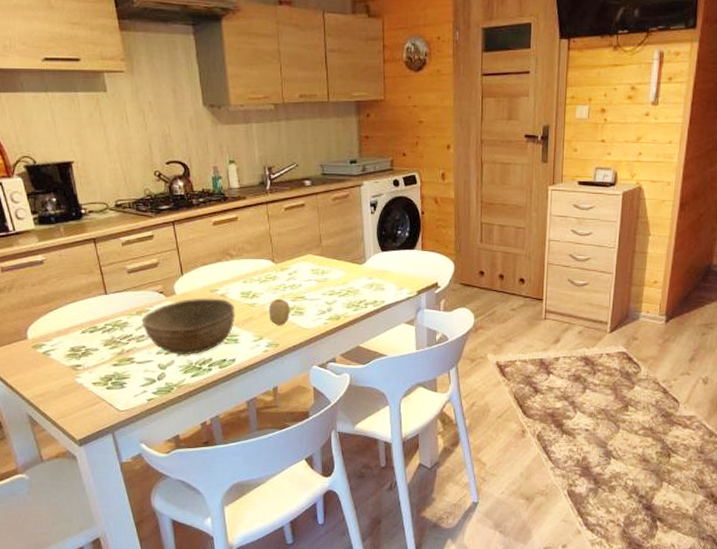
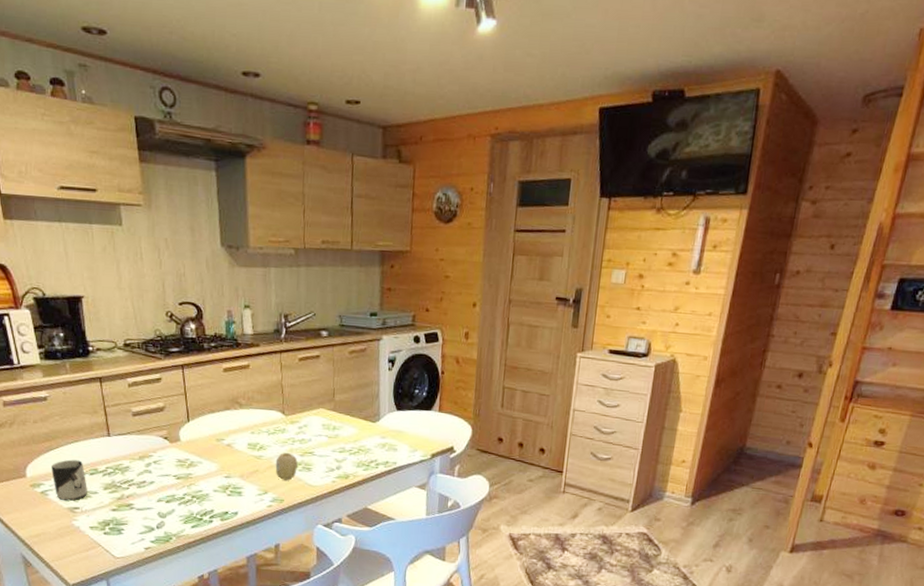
cup: none [52,319,88,359] -> present [51,459,87,501]
bowl: present [141,298,235,355] -> none [144,446,241,505]

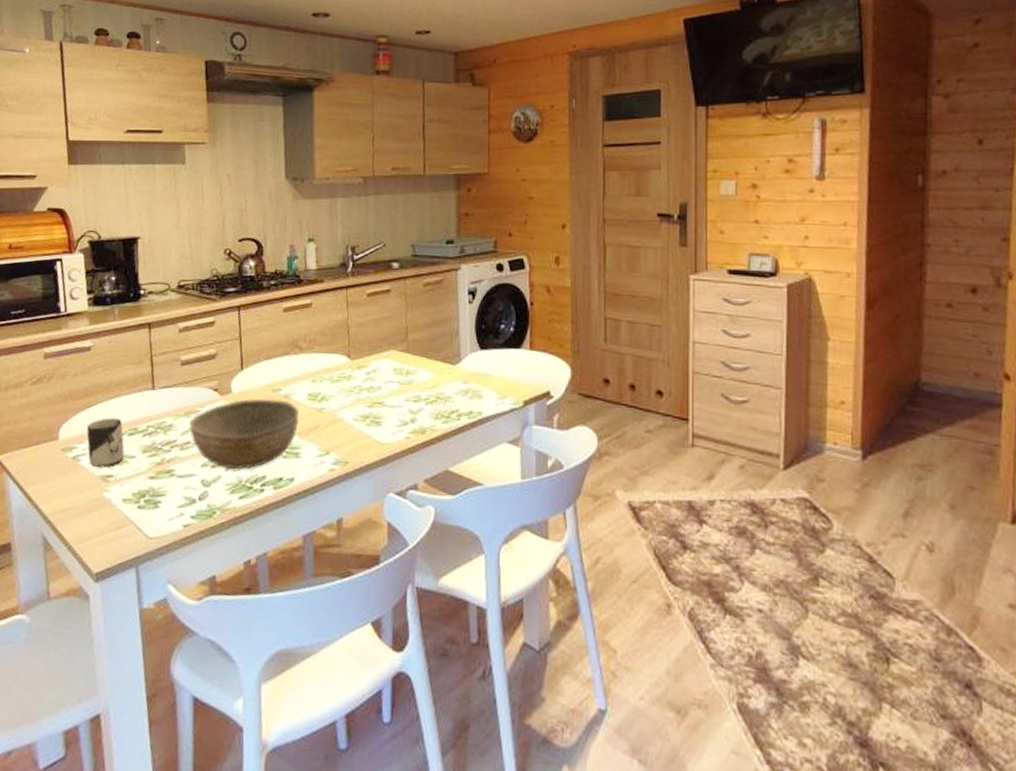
bowl: none [144,446,241,505] -> present [189,398,300,470]
fruit: present [275,453,298,481] -> none [339,404,365,438]

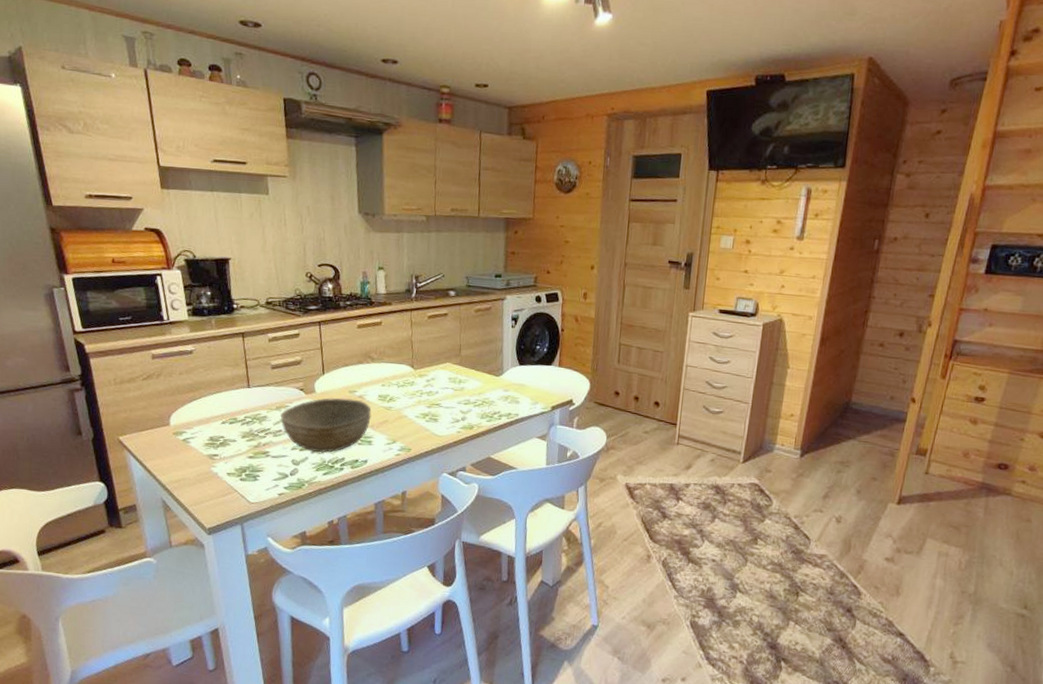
cup: present [86,417,125,467] -> none [194,409,227,448]

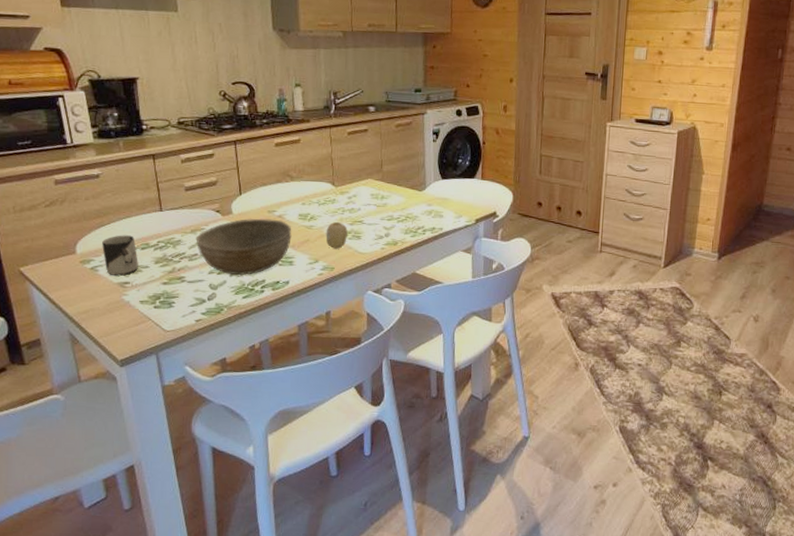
cup: none [194,409,227,448] -> present [102,235,138,276]
fruit: none [403,404,425,431] -> present [325,222,348,249]

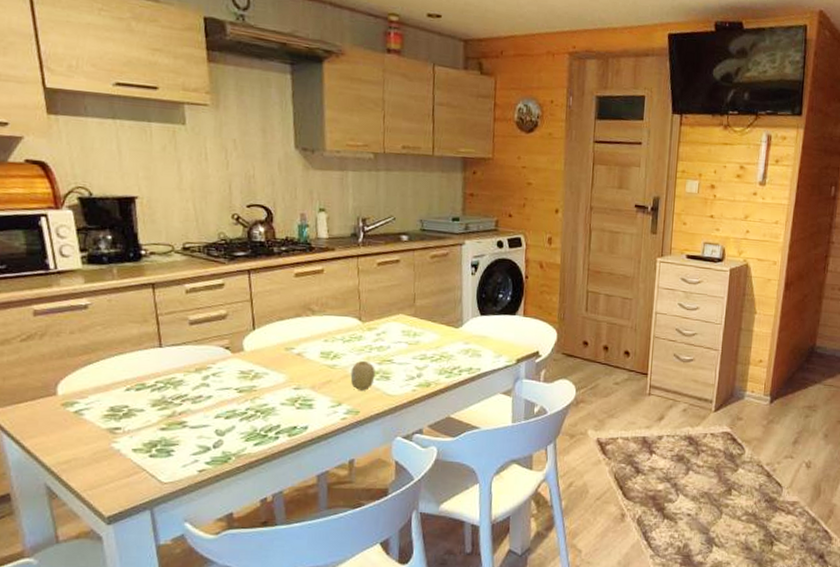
cup: present [102,235,138,276] -> none [89,374,132,420]
bowl: present [195,218,292,276] -> none [200,355,312,421]

